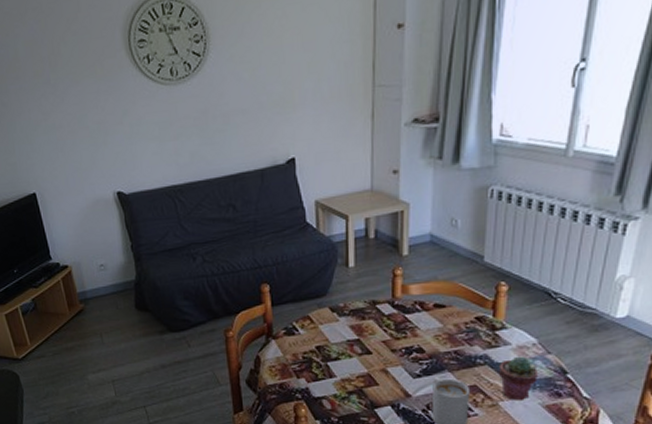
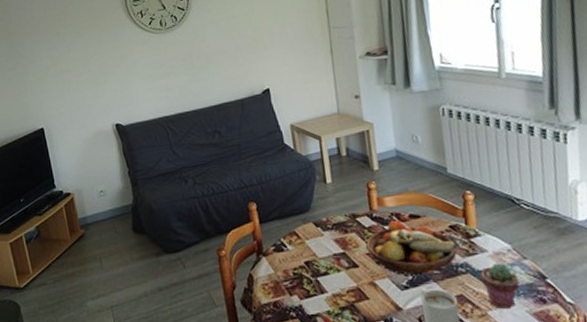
fruit bowl: none [383,308,479,364] -> present [366,220,457,275]

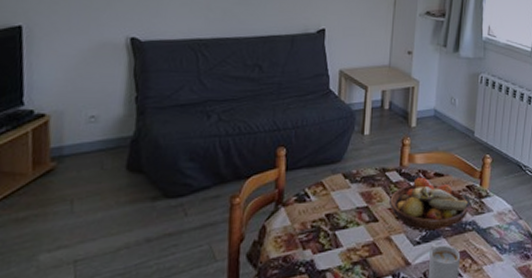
potted succulent: present [481,262,520,309] -> none [484,222,512,264]

